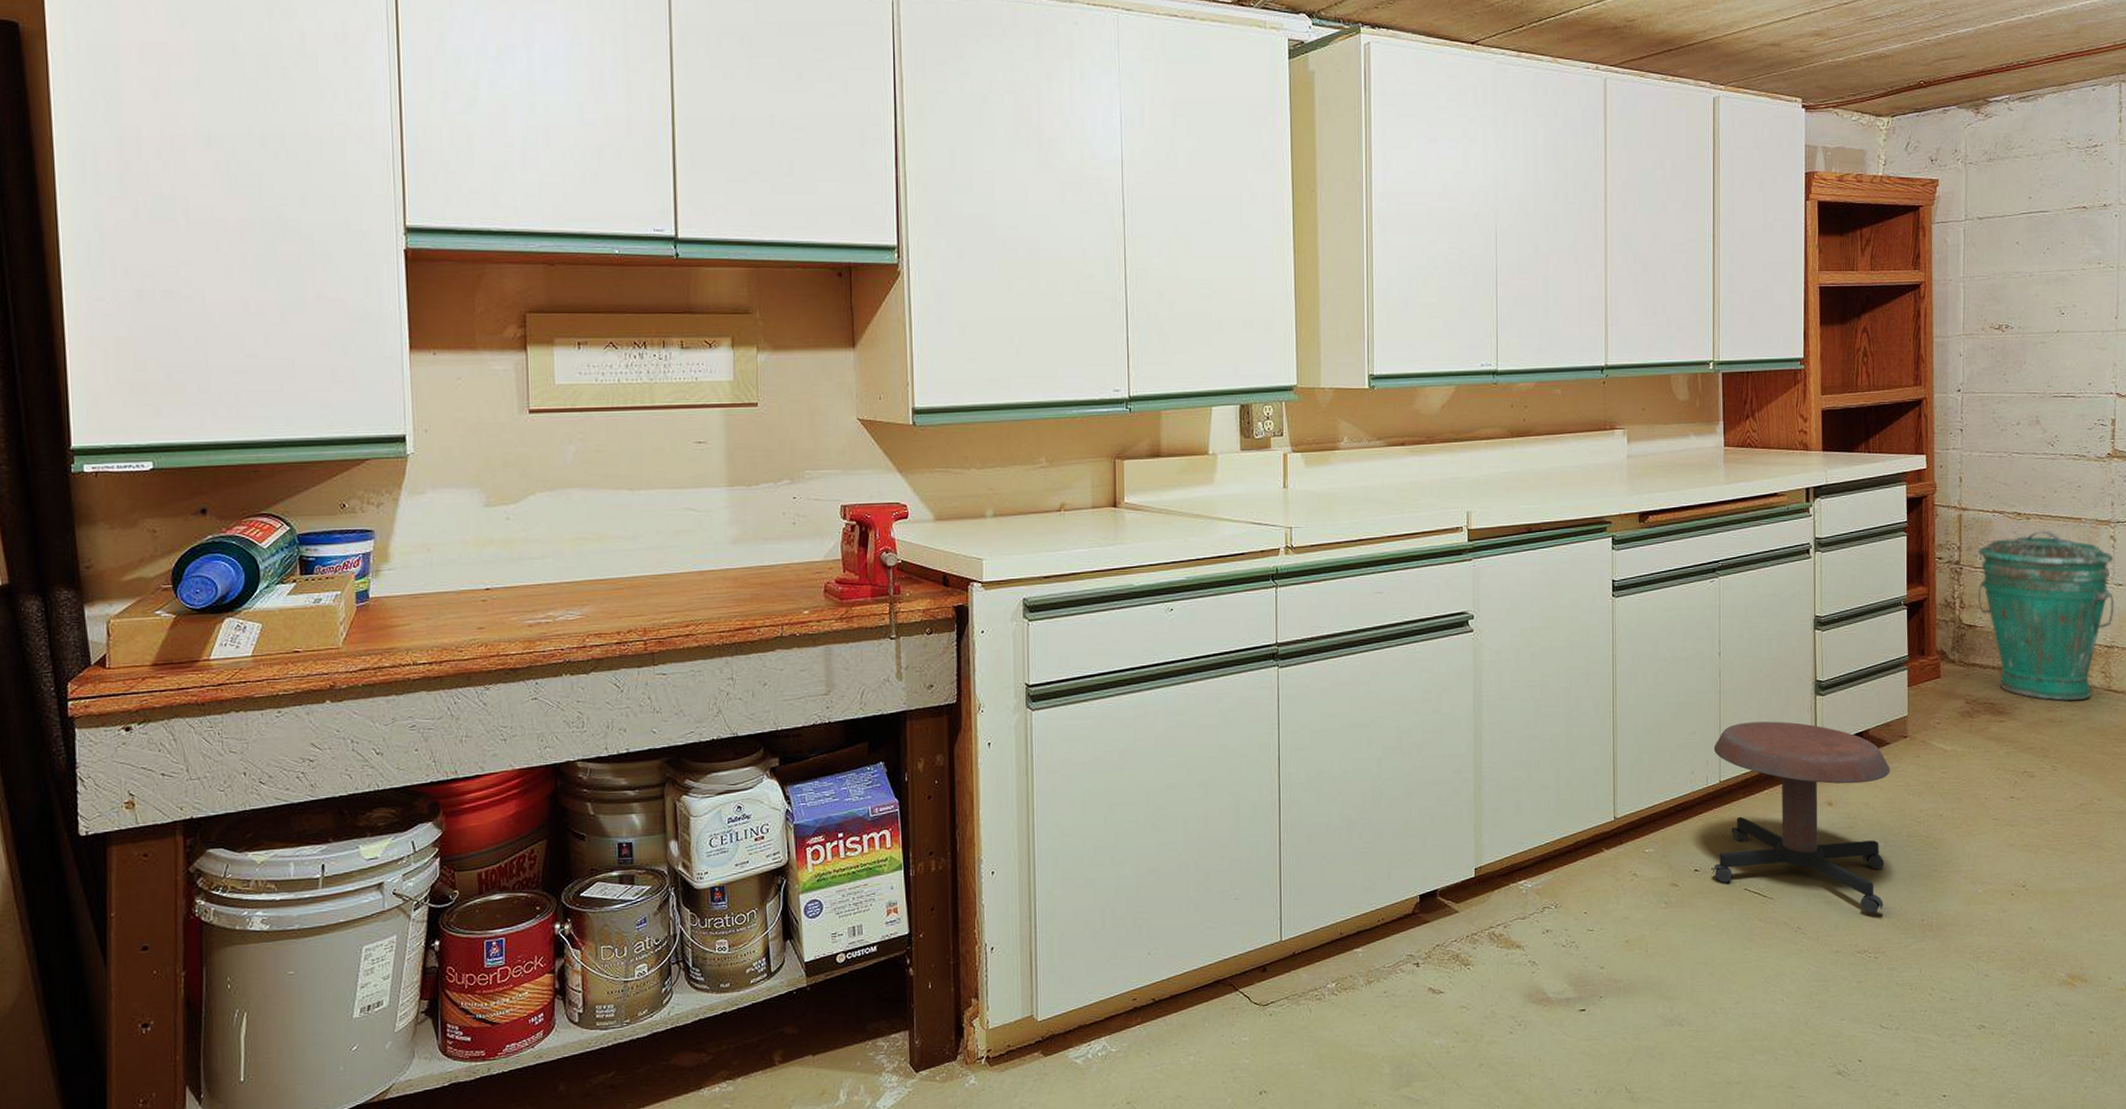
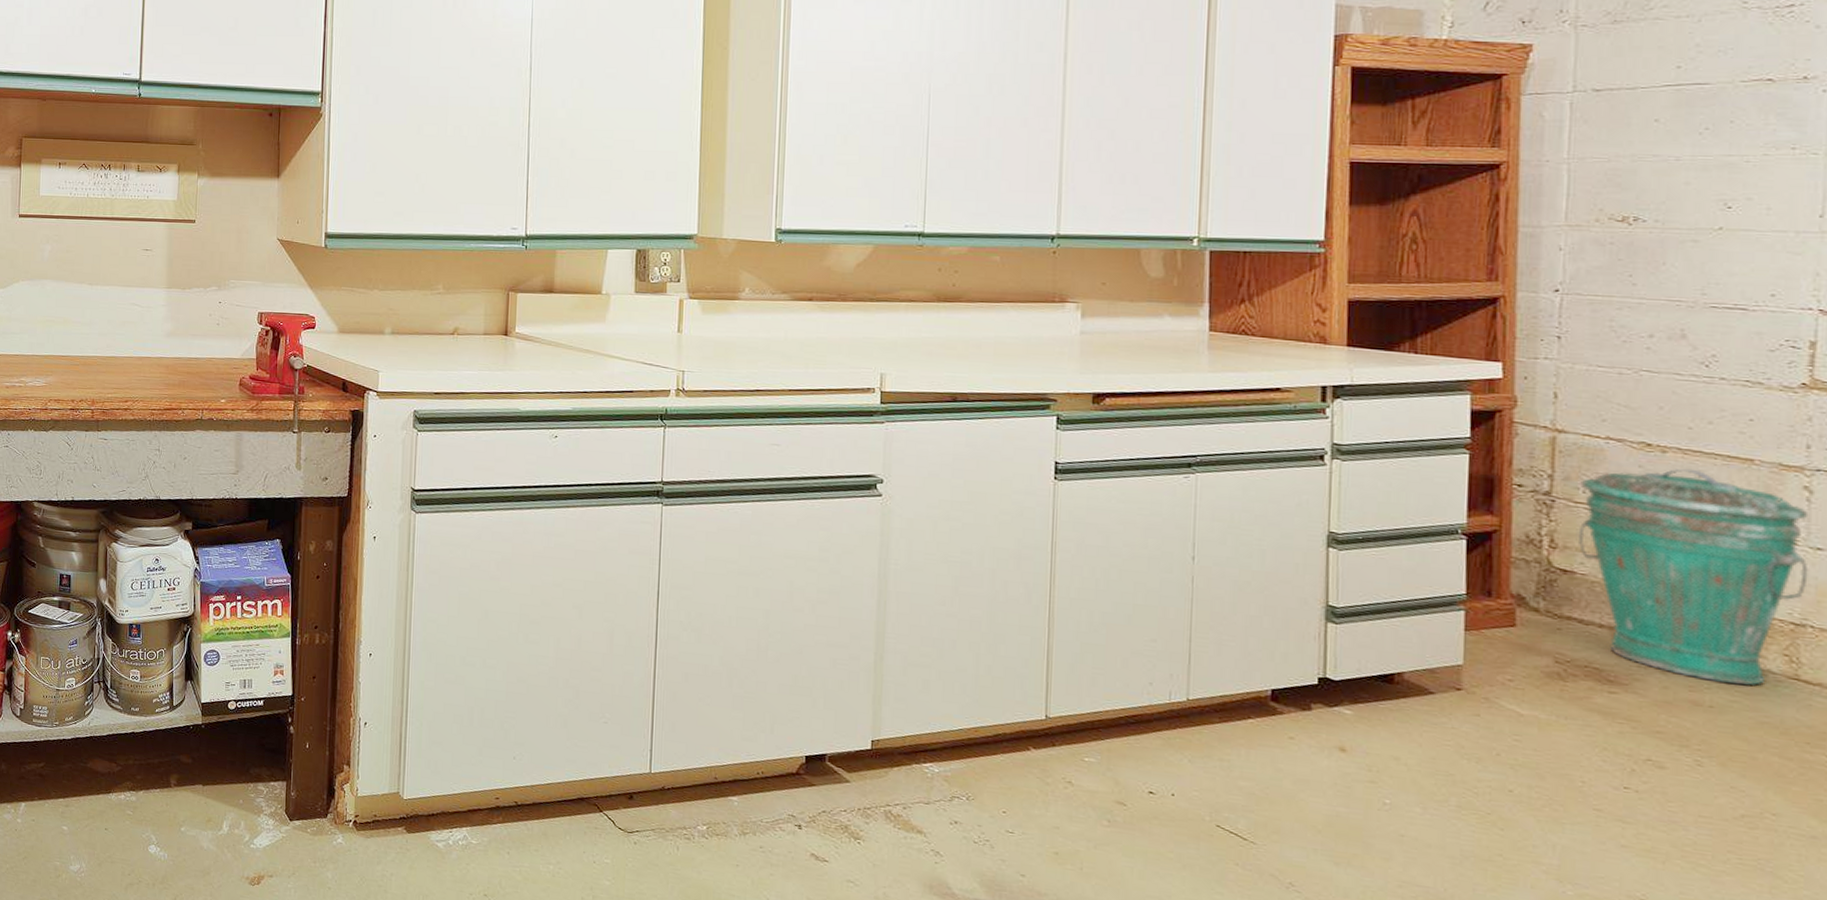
stool: present [1712,721,1890,914] -> none [1173,638,1434,889]

